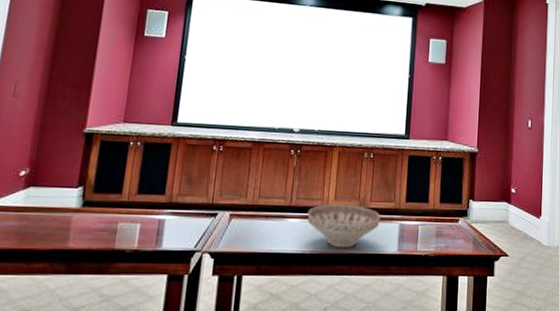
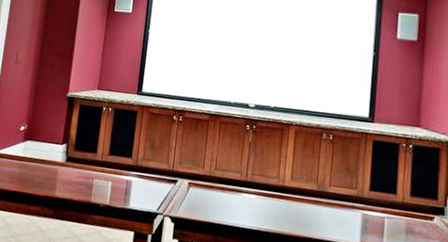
decorative bowl: present [307,204,381,249] -> none [262,183,341,232]

